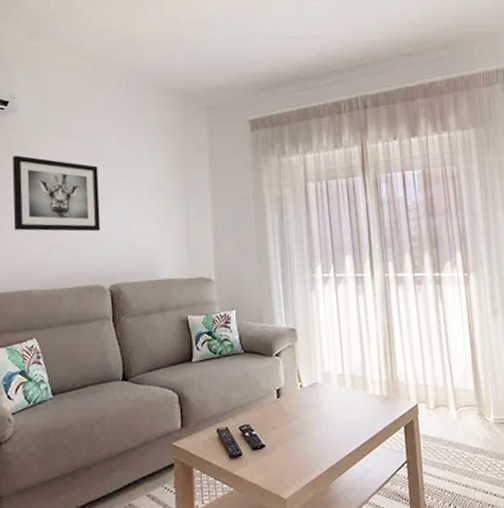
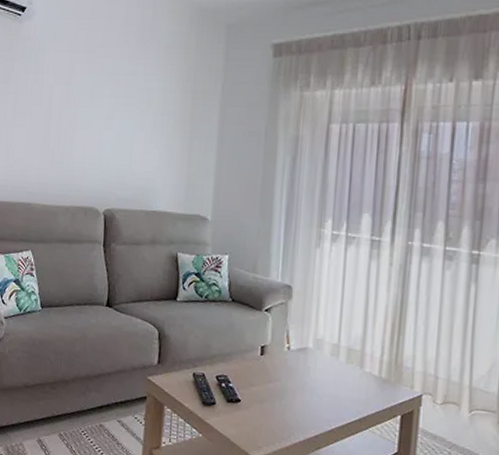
wall art: present [13,155,100,232] -> none [21,65,105,152]

